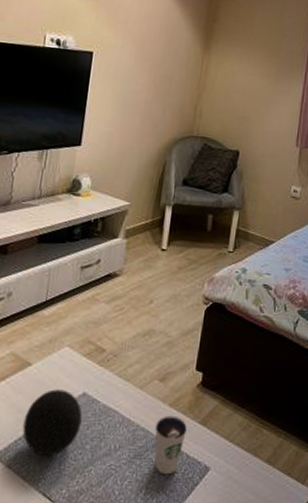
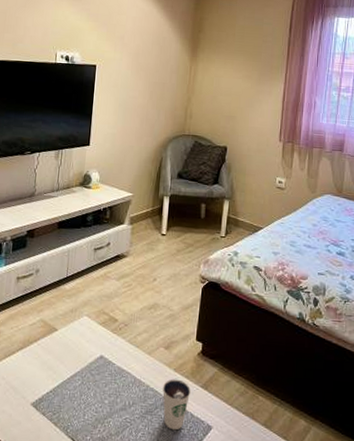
decorative ball: present [22,389,83,457] -> none [52,351,101,408]

